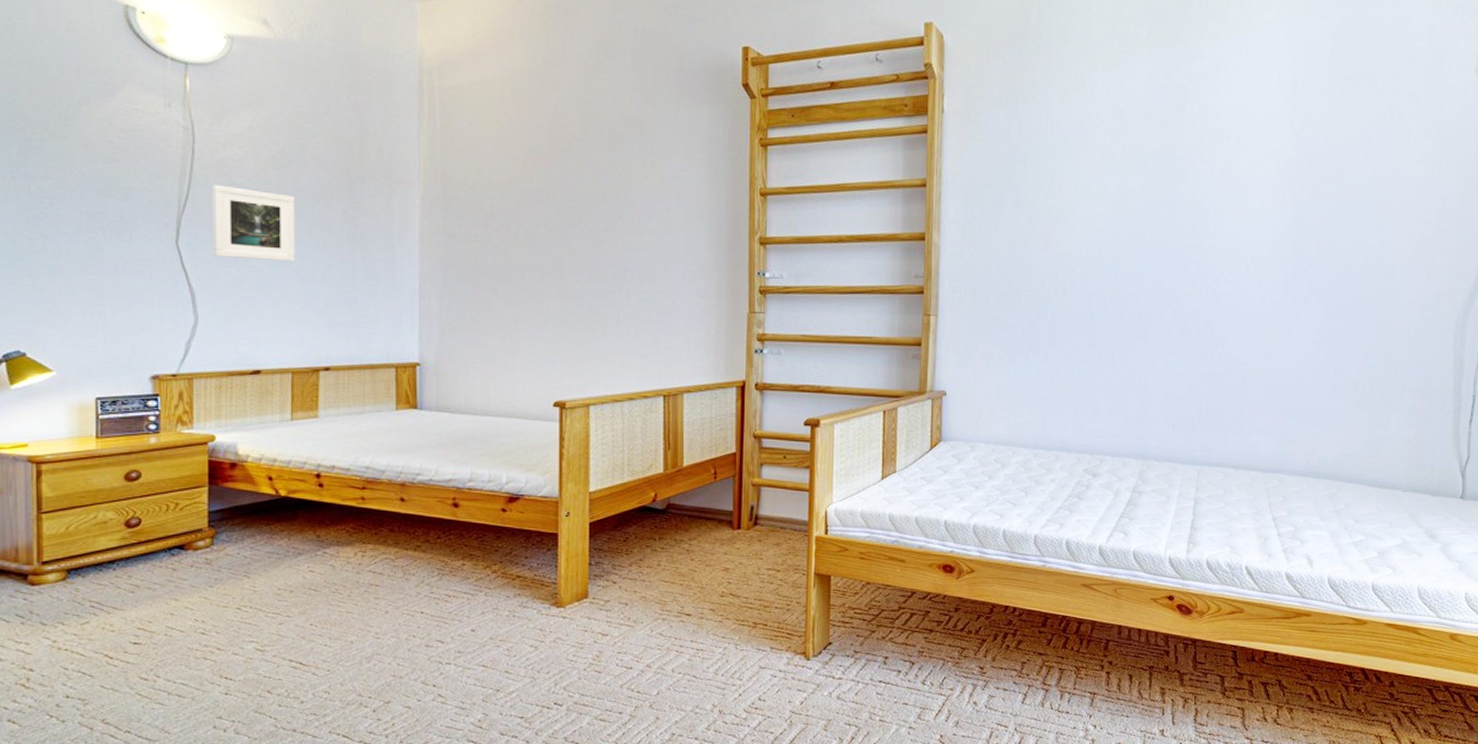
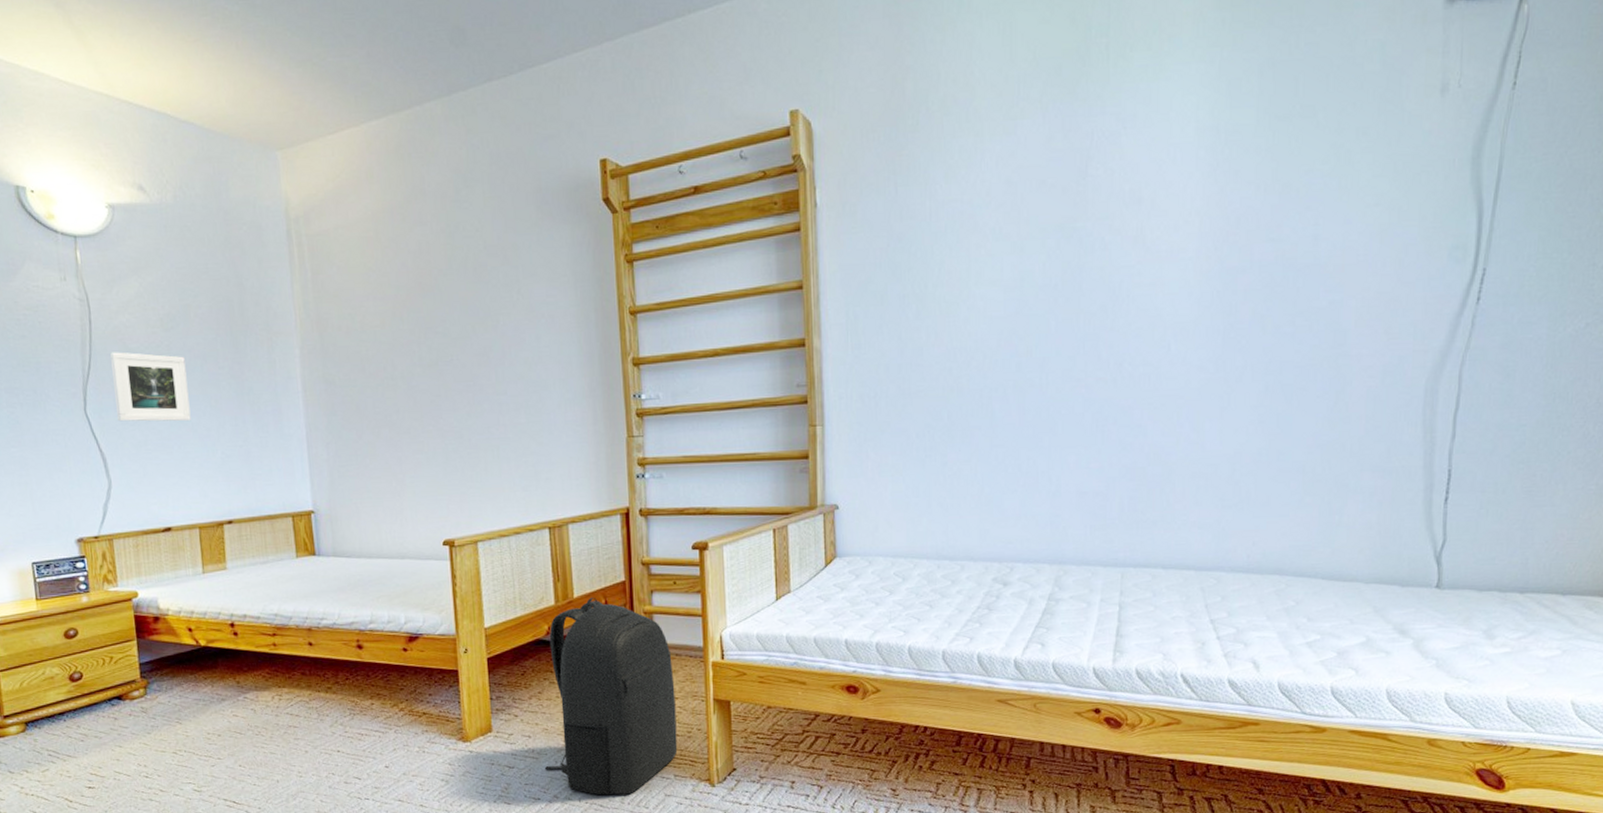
backpack: none [639,468,777,666] -> present [544,598,678,796]

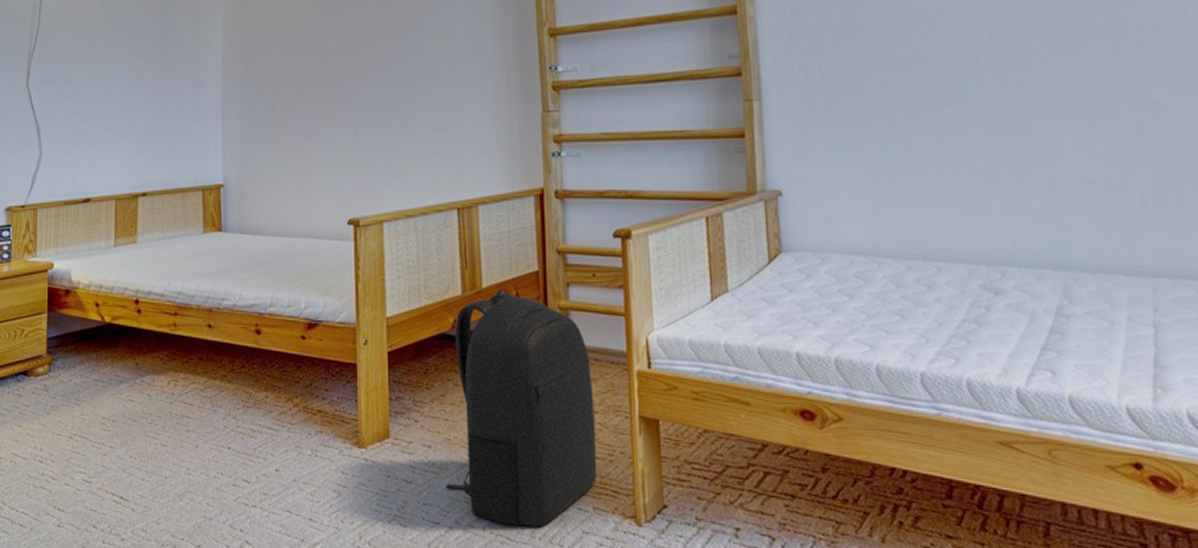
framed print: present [110,352,191,422] -> none [55,28,118,94]

